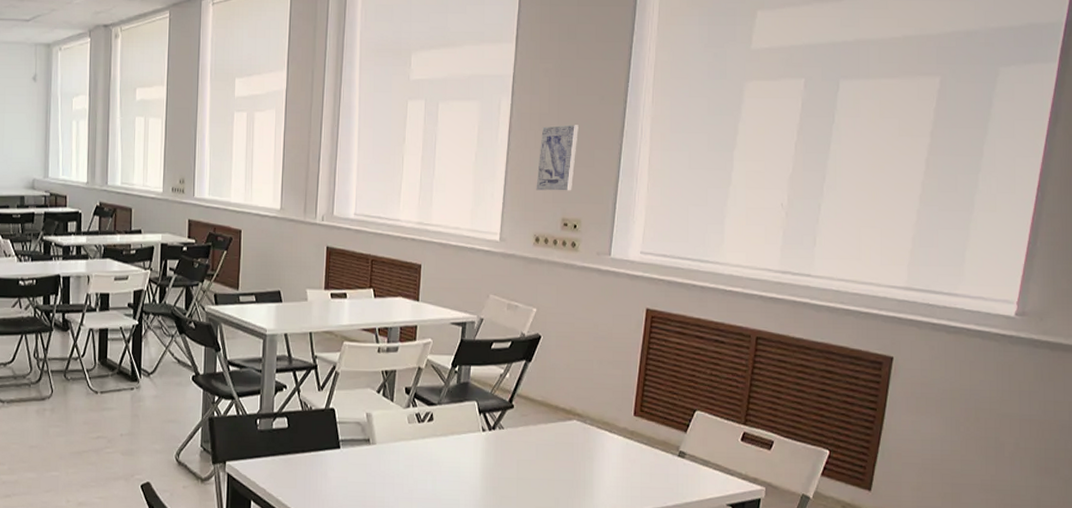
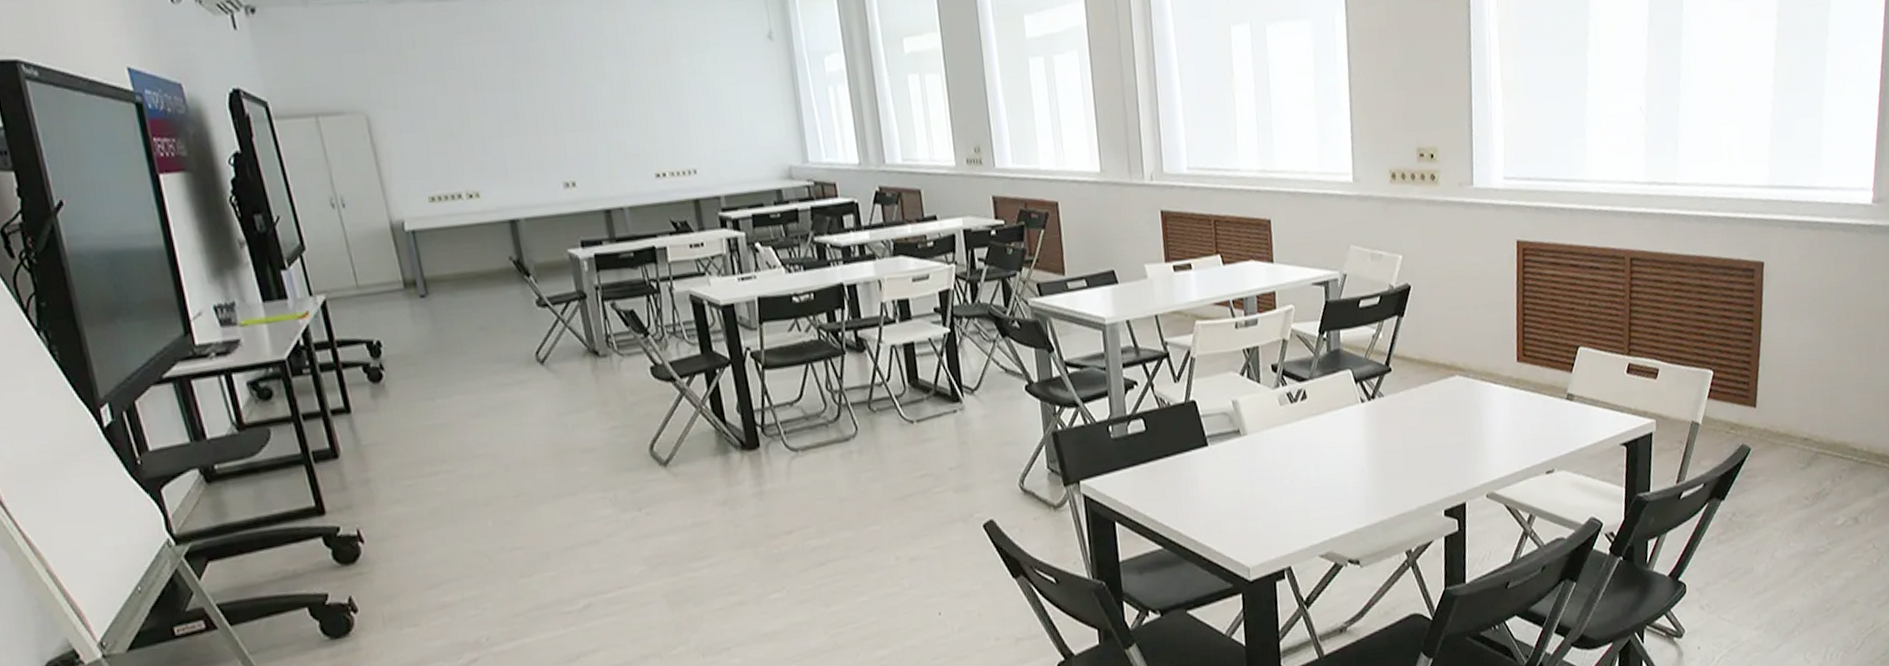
wall art: present [536,125,579,191] -> none [1383,38,1424,119]

